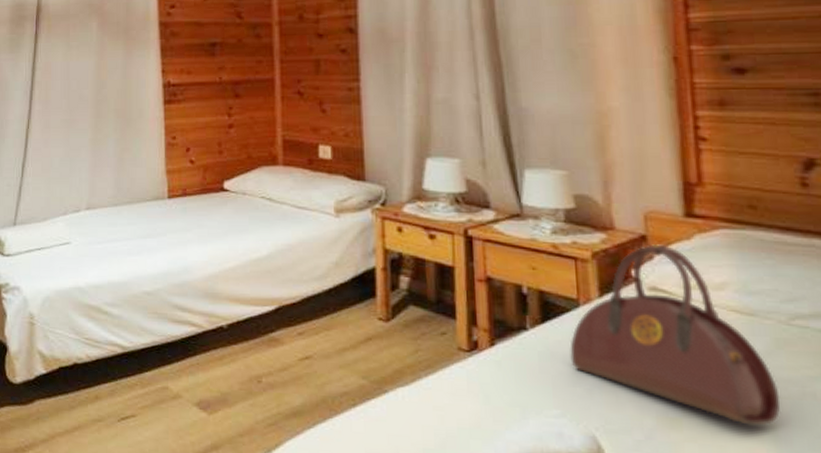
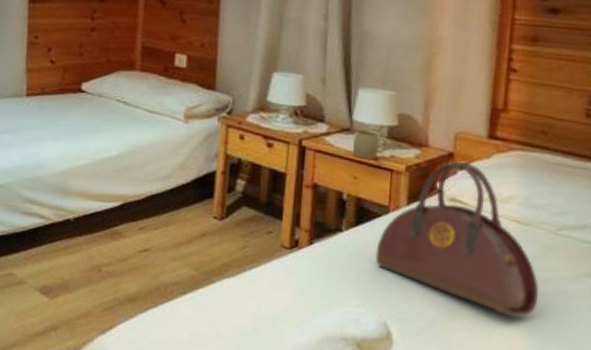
mug: none [525,215,567,248] -> present [352,130,388,160]

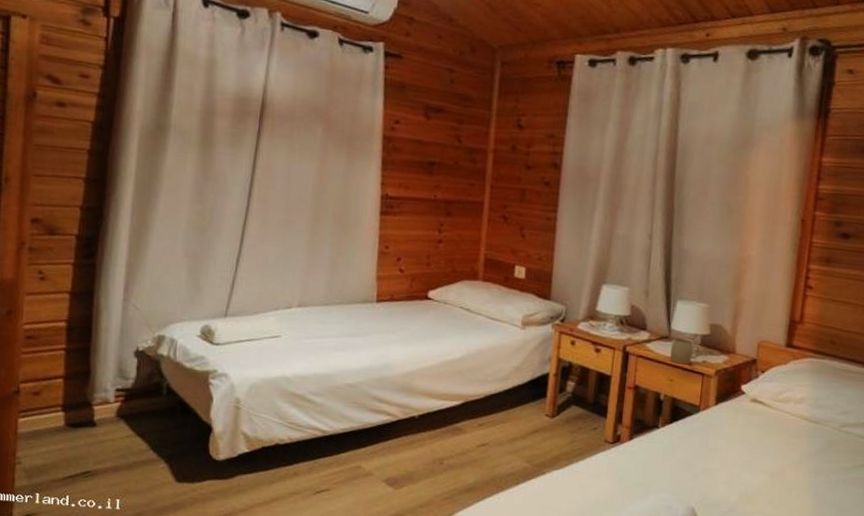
handbag: present [375,161,539,317] -> none [686,366,823,502]

